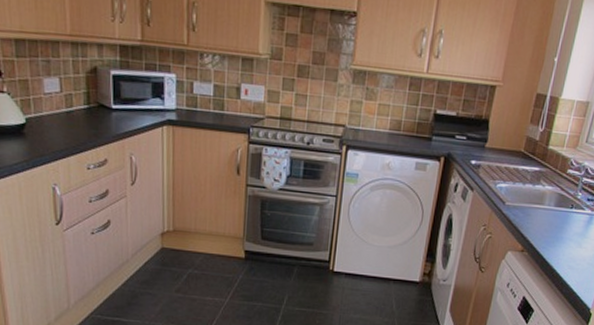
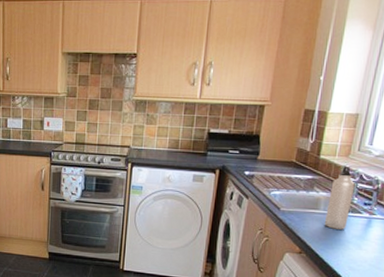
water bottle: none [547,158,580,227] -> present [324,165,355,230]

